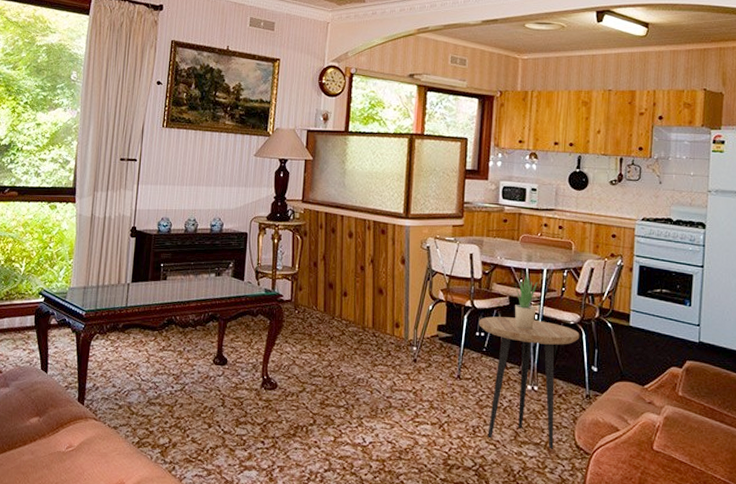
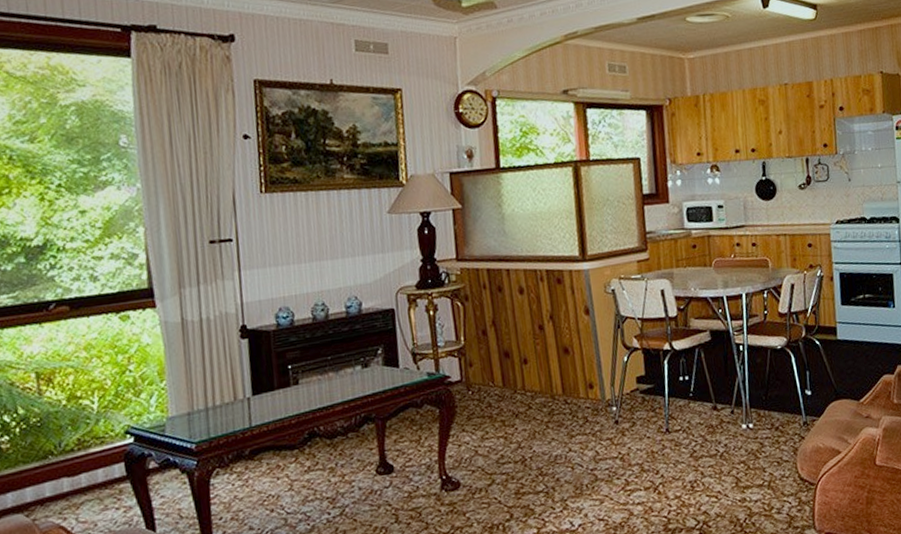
side table: present [479,316,580,449] -> none [681,351,789,491]
potted plant: present [515,271,538,330] -> none [715,298,741,365]

